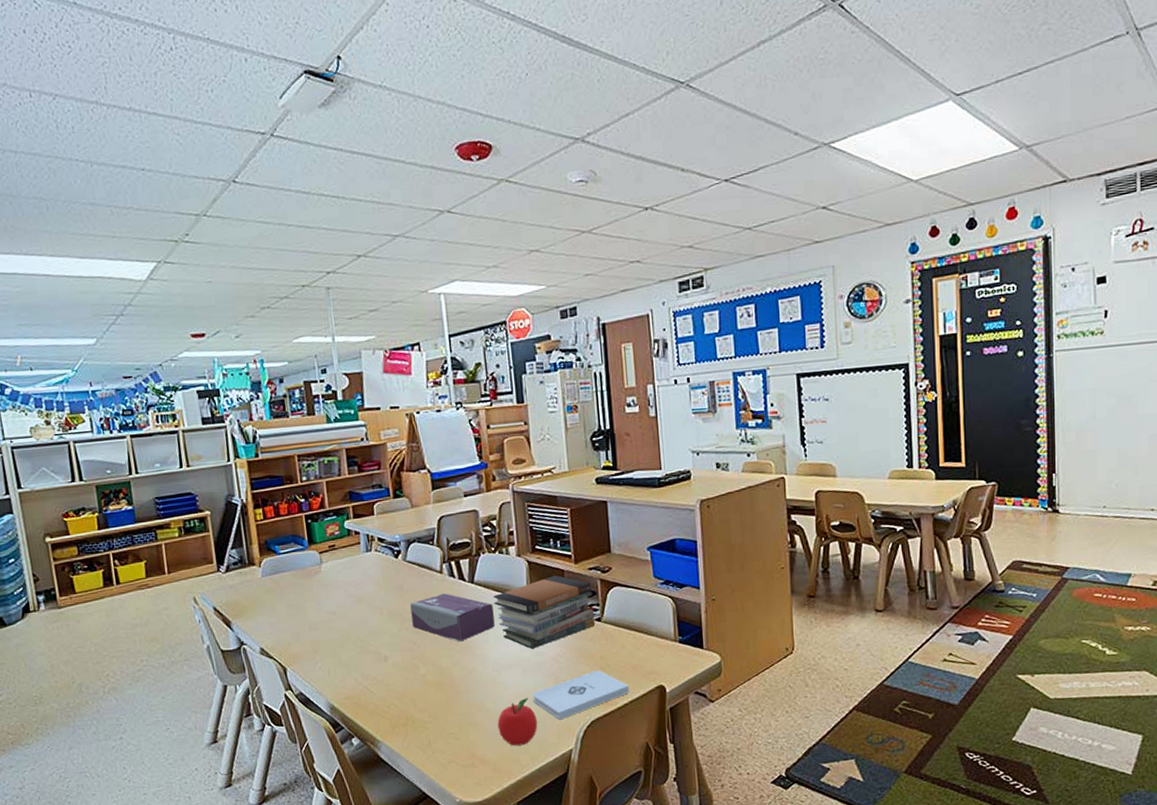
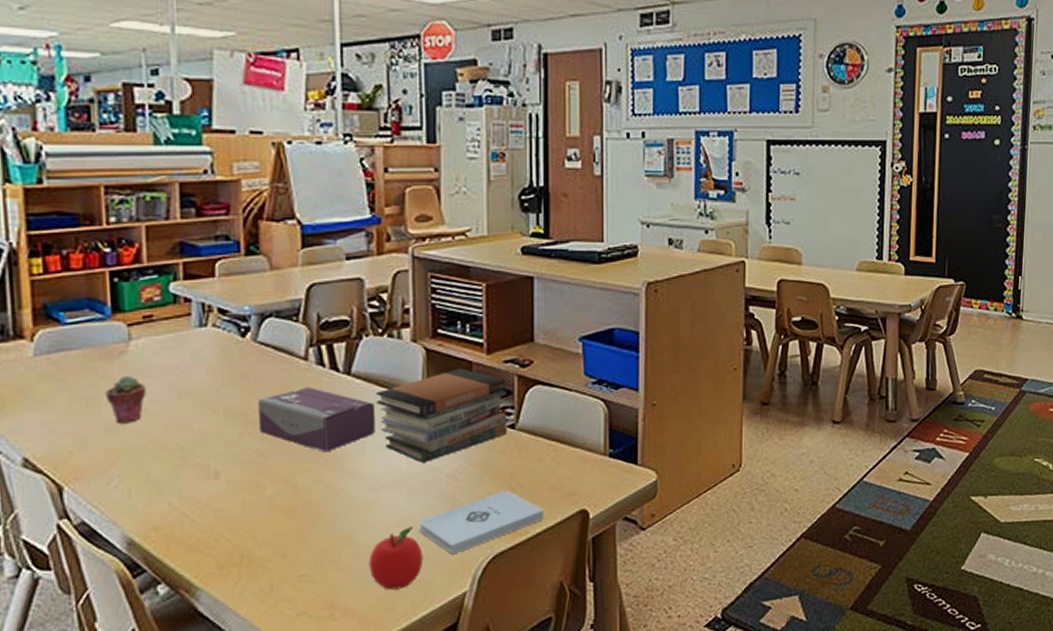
potted succulent: none [308,588,335,623] -> present [104,375,147,424]

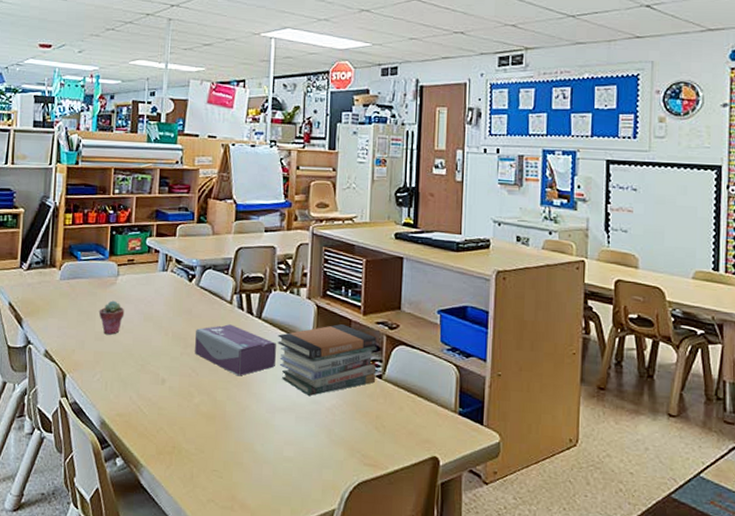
apple: present [369,527,423,590] -> none [262,446,304,496]
notepad: present [419,491,545,555] -> none [302,429,402,476]

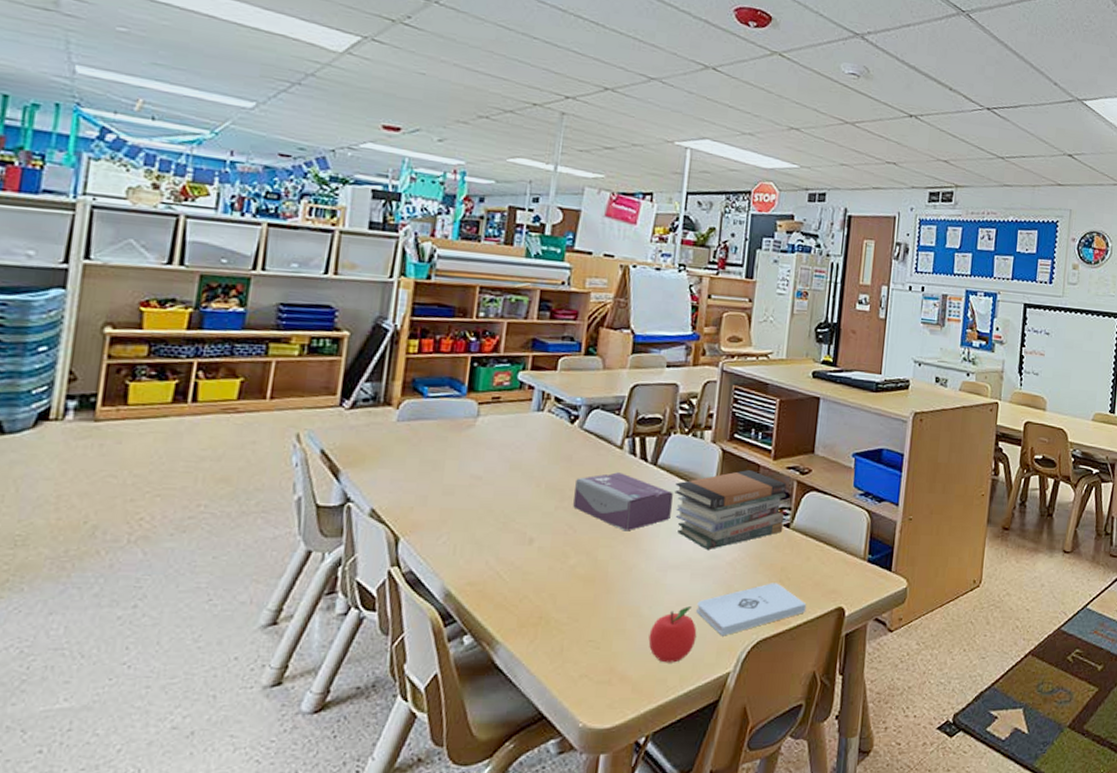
potted succulent: present [98,300,125,335] -> none [449,446,485,488]
apple: none [262,446,304,496] -> present [648,606,697,663]
notepad: none [302,429,402,476] -> present [696,583,807,636]

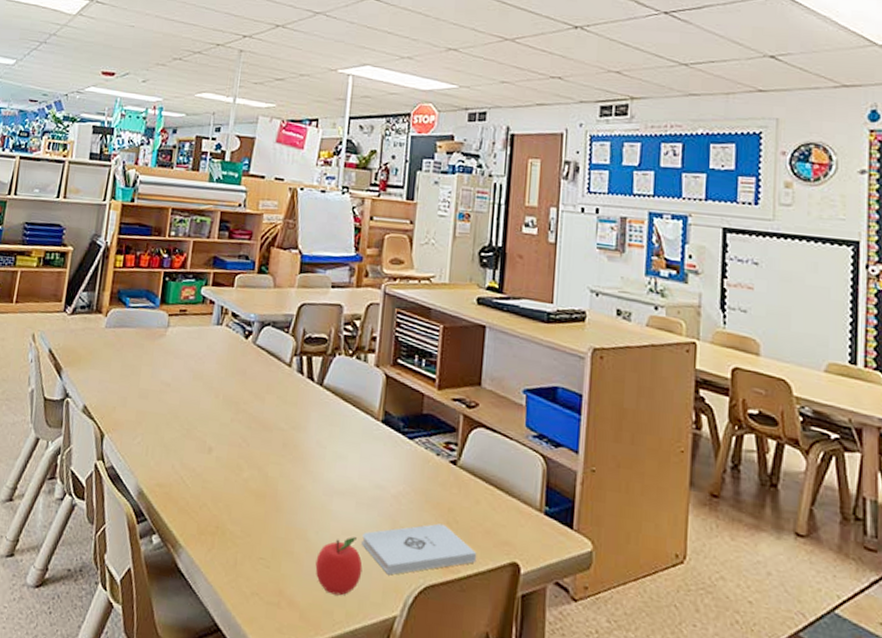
tissue box: present [573,472,673,531] -> none [247,389,338,451]
book stack: present [674,470,787,551] -> none [340,398,453,480]

